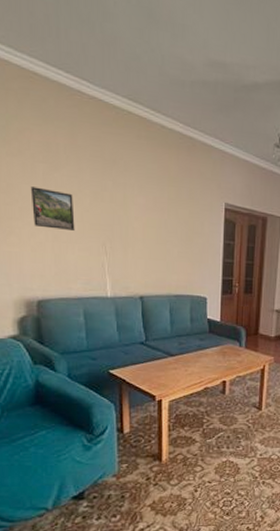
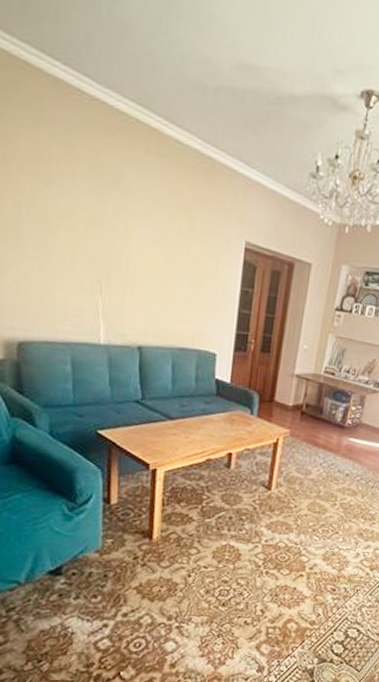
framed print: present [30,186,75,230] -> none [15,204,66,261]

